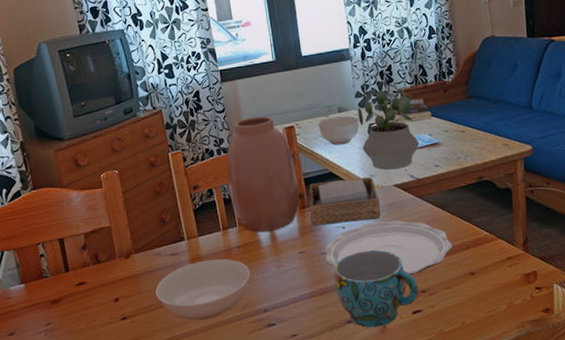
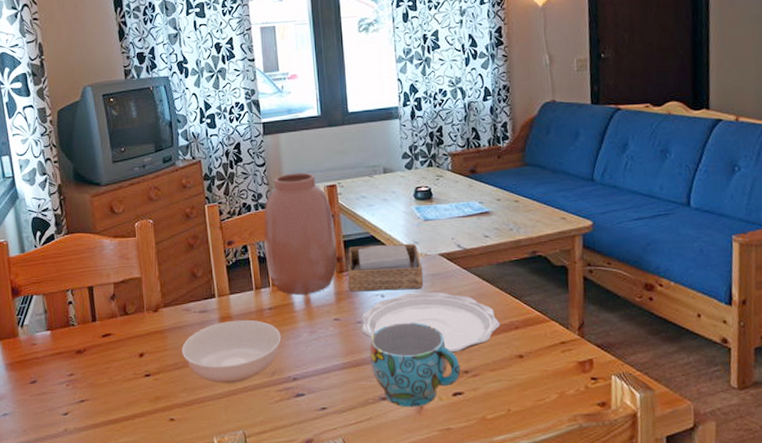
bowl: present [317,116,359,145] -> none [361,177,405,208]
potted plant: present [357,89,420,171] -> none [404,152,469,238]
books: present [389,99,432,124] -> none [437,164,483,189]

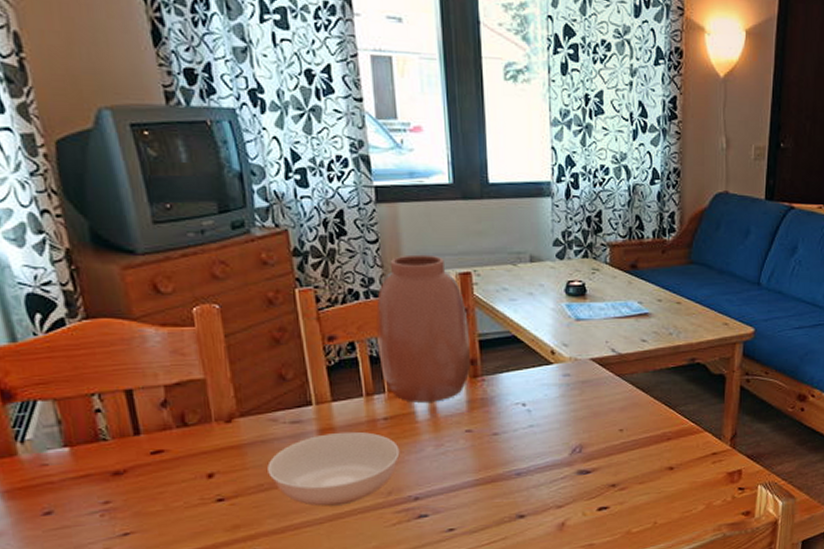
napkin holder: present [347,243,424,292] -> none [483,345,572,400]
plate: present [361,291,500,353] -> none [497,400,652,466]
cup: present [369,322,461,408] -> none [507,433,607,525]

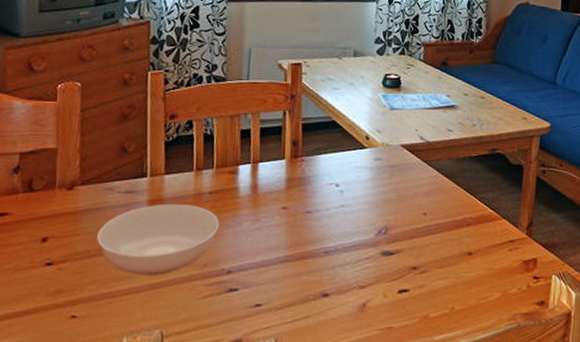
vase: present [376,254,471,403] -> none [212,46,295,179]

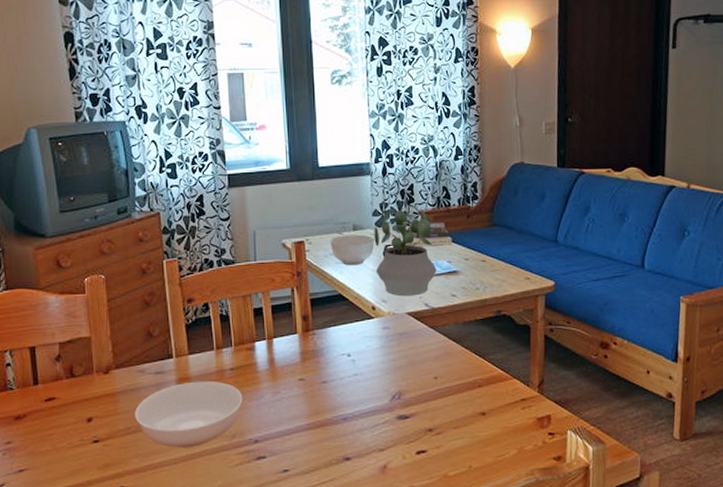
bowl: none [328,60,374,92] -> present [330,235,374,266]
potted plant: none [374,39,436,128] -> present [374,210,437,297]
books: none [407,53,453,79] -> present [407,223,452,248]

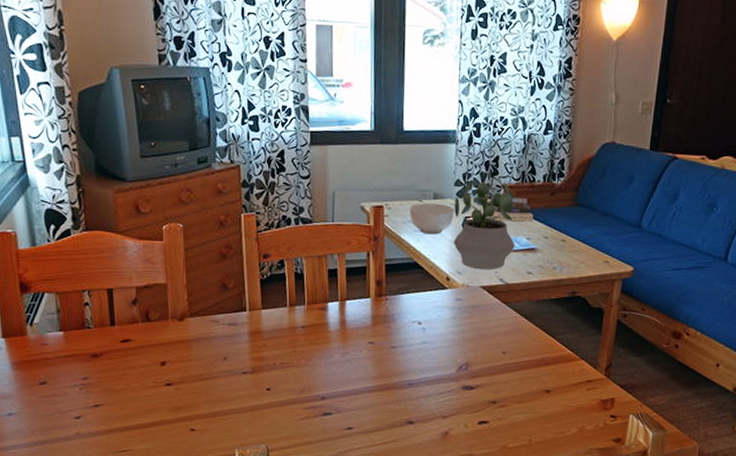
bowl: present [135,380,243,448] -> none [207,335,313,398]

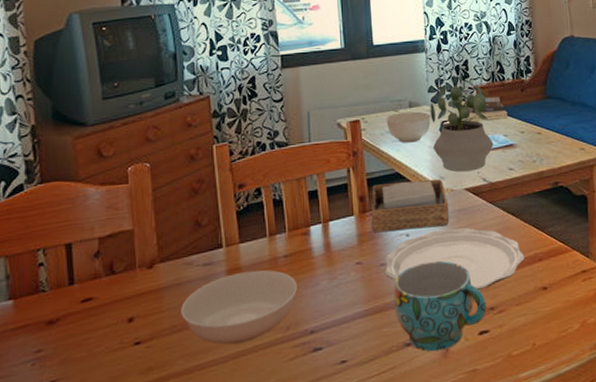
bowl: none [207,335,313,398] -> present [181,270,298,345]
napkin holder: none [386,271,463,320] -> present [371,179,450,233]
plate: none [394,323,532,384] -> present [384,227,525,290]
cup: none [401,350,489,433] -> present [393,260,487,352]

